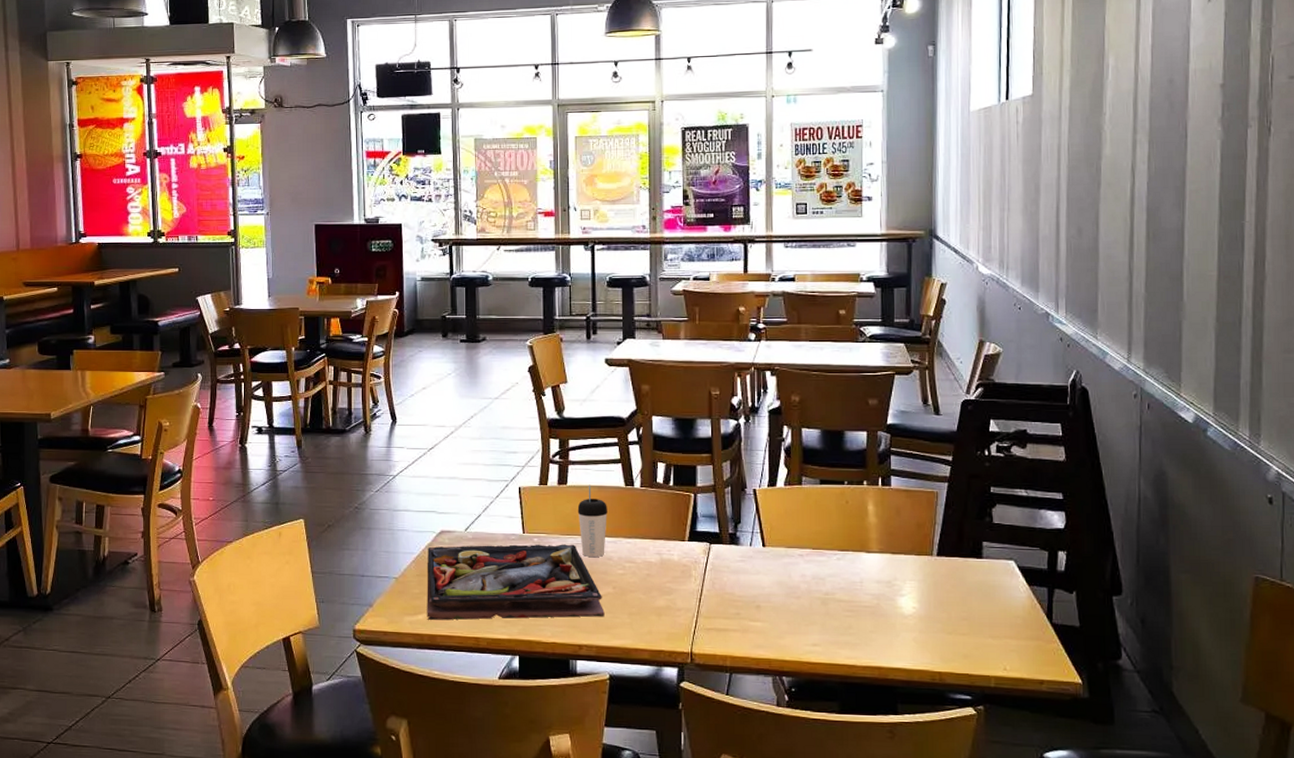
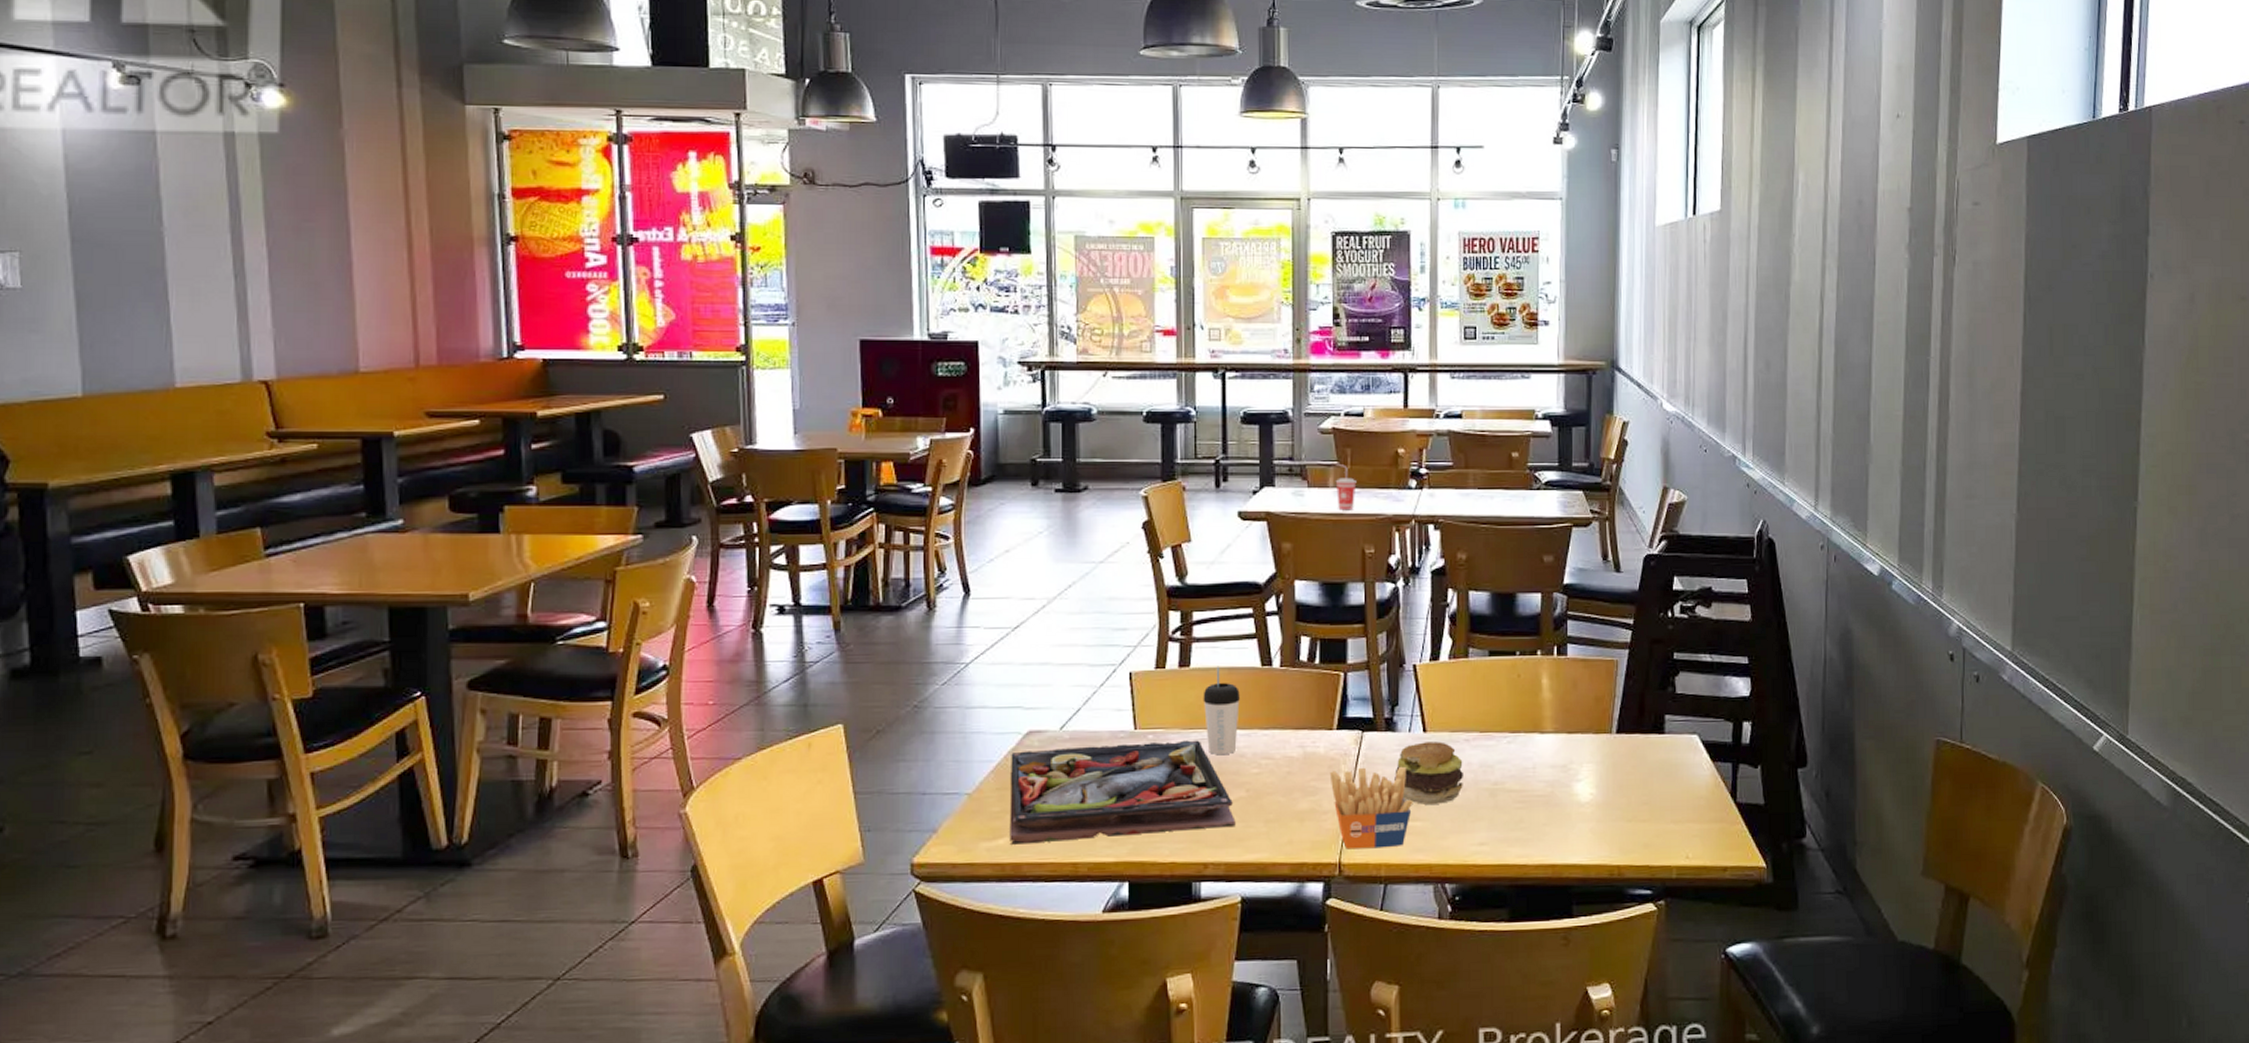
french fries: none [682,573,754,643] -> present [1329,766,1413,850]
beverage cup: none [683,318,704,358] -> present [1332,462,1357,509]
burger: none [738,555,798,609] -> present [1394,741,1463,806]

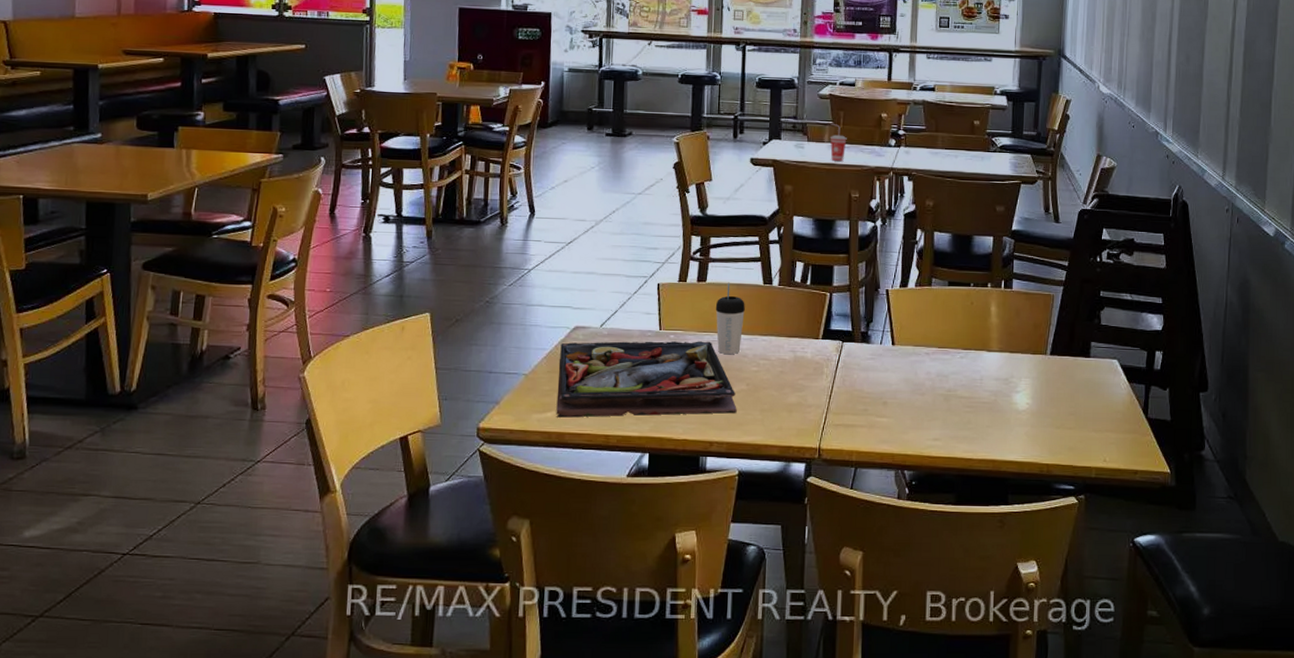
french fries: present [1329,766,1413,850] -> none [814,371,881,438]
burger: present [1394,741,1463,806] -> none [867,353,923,406]

